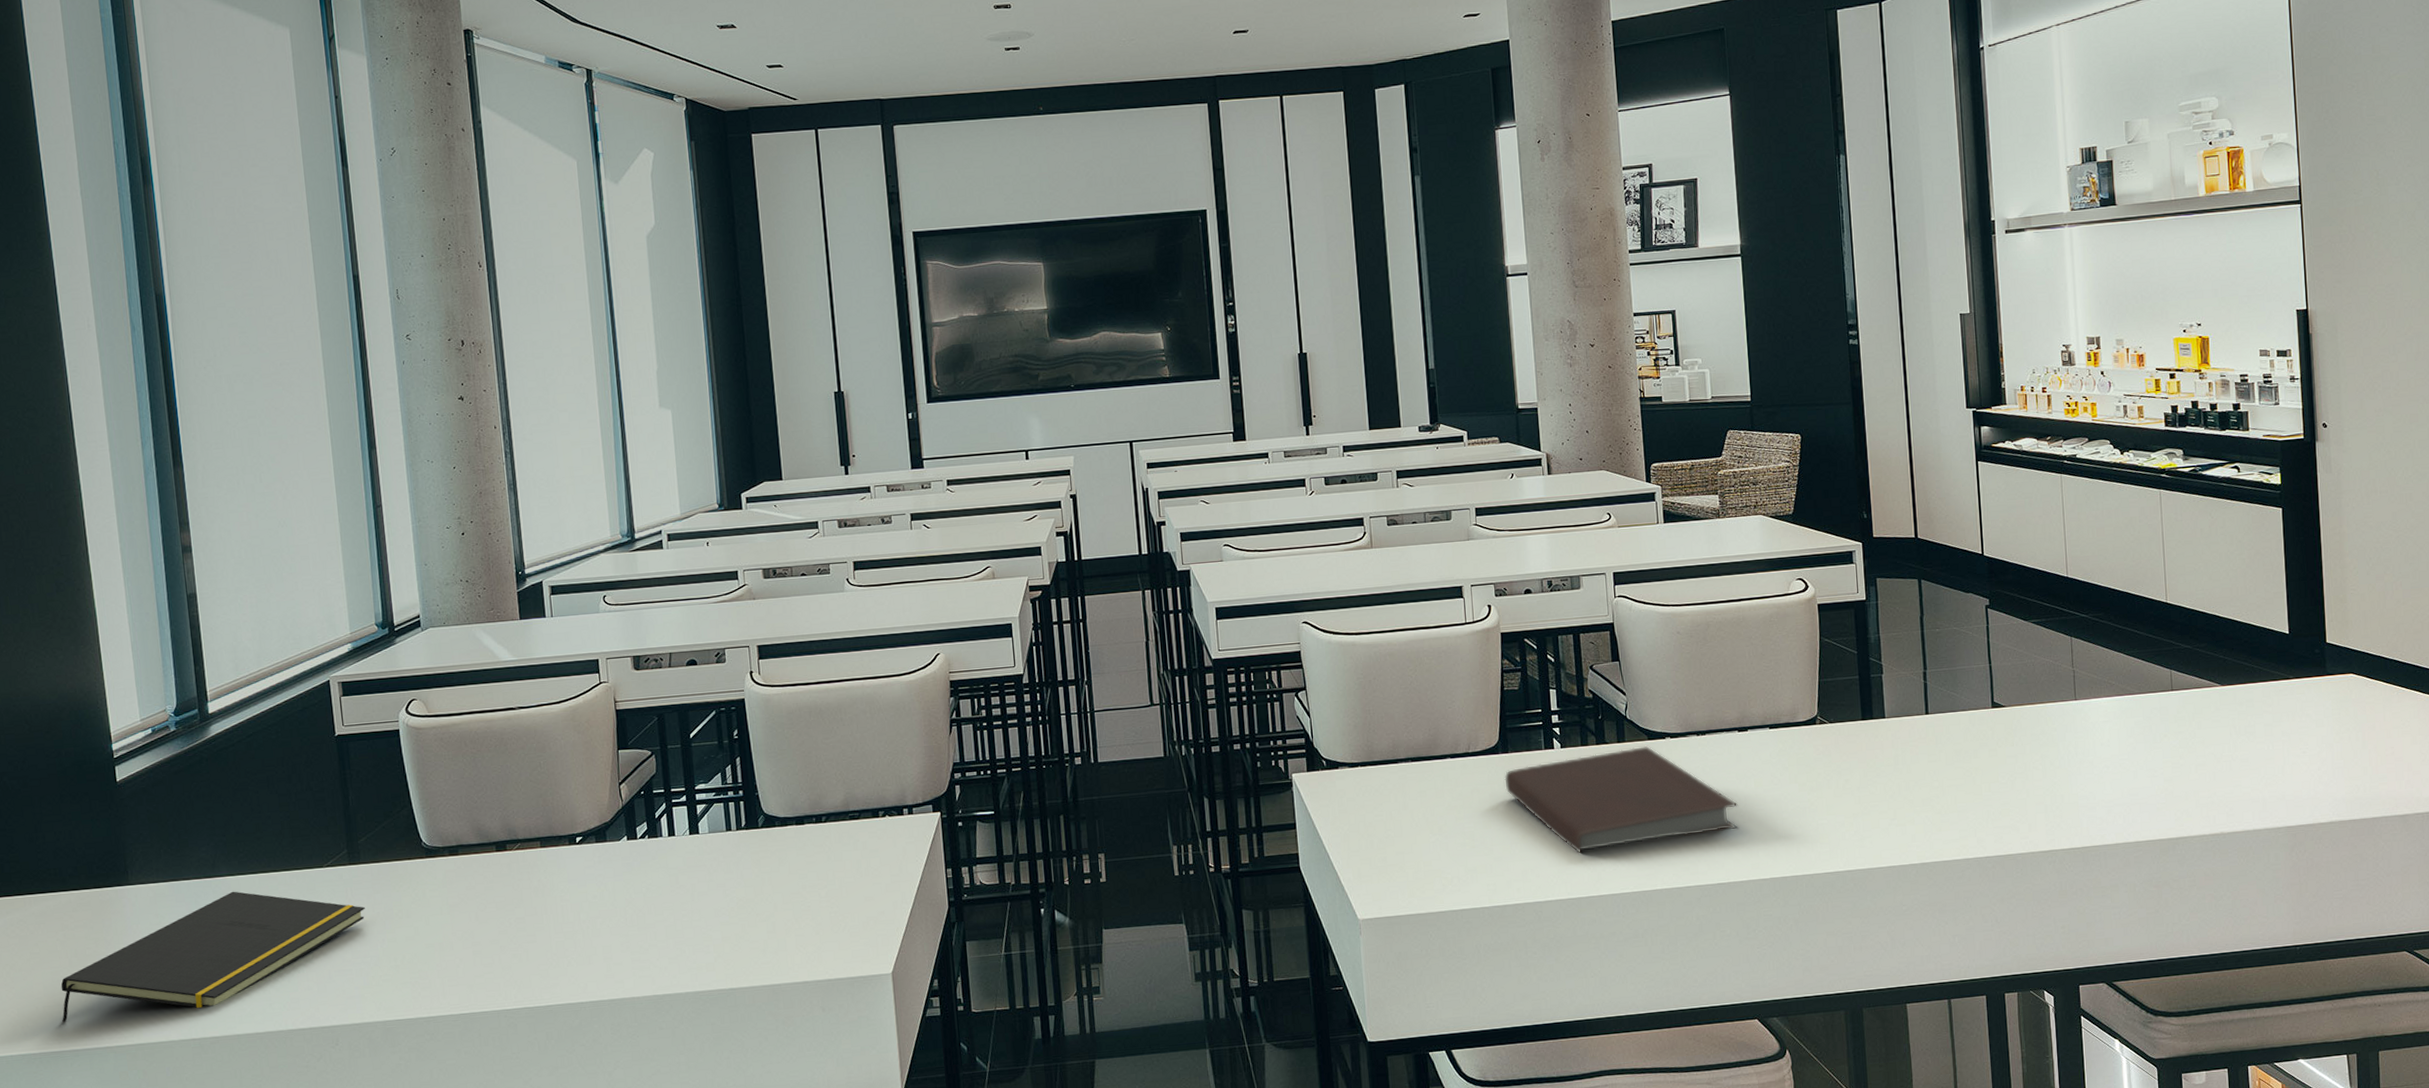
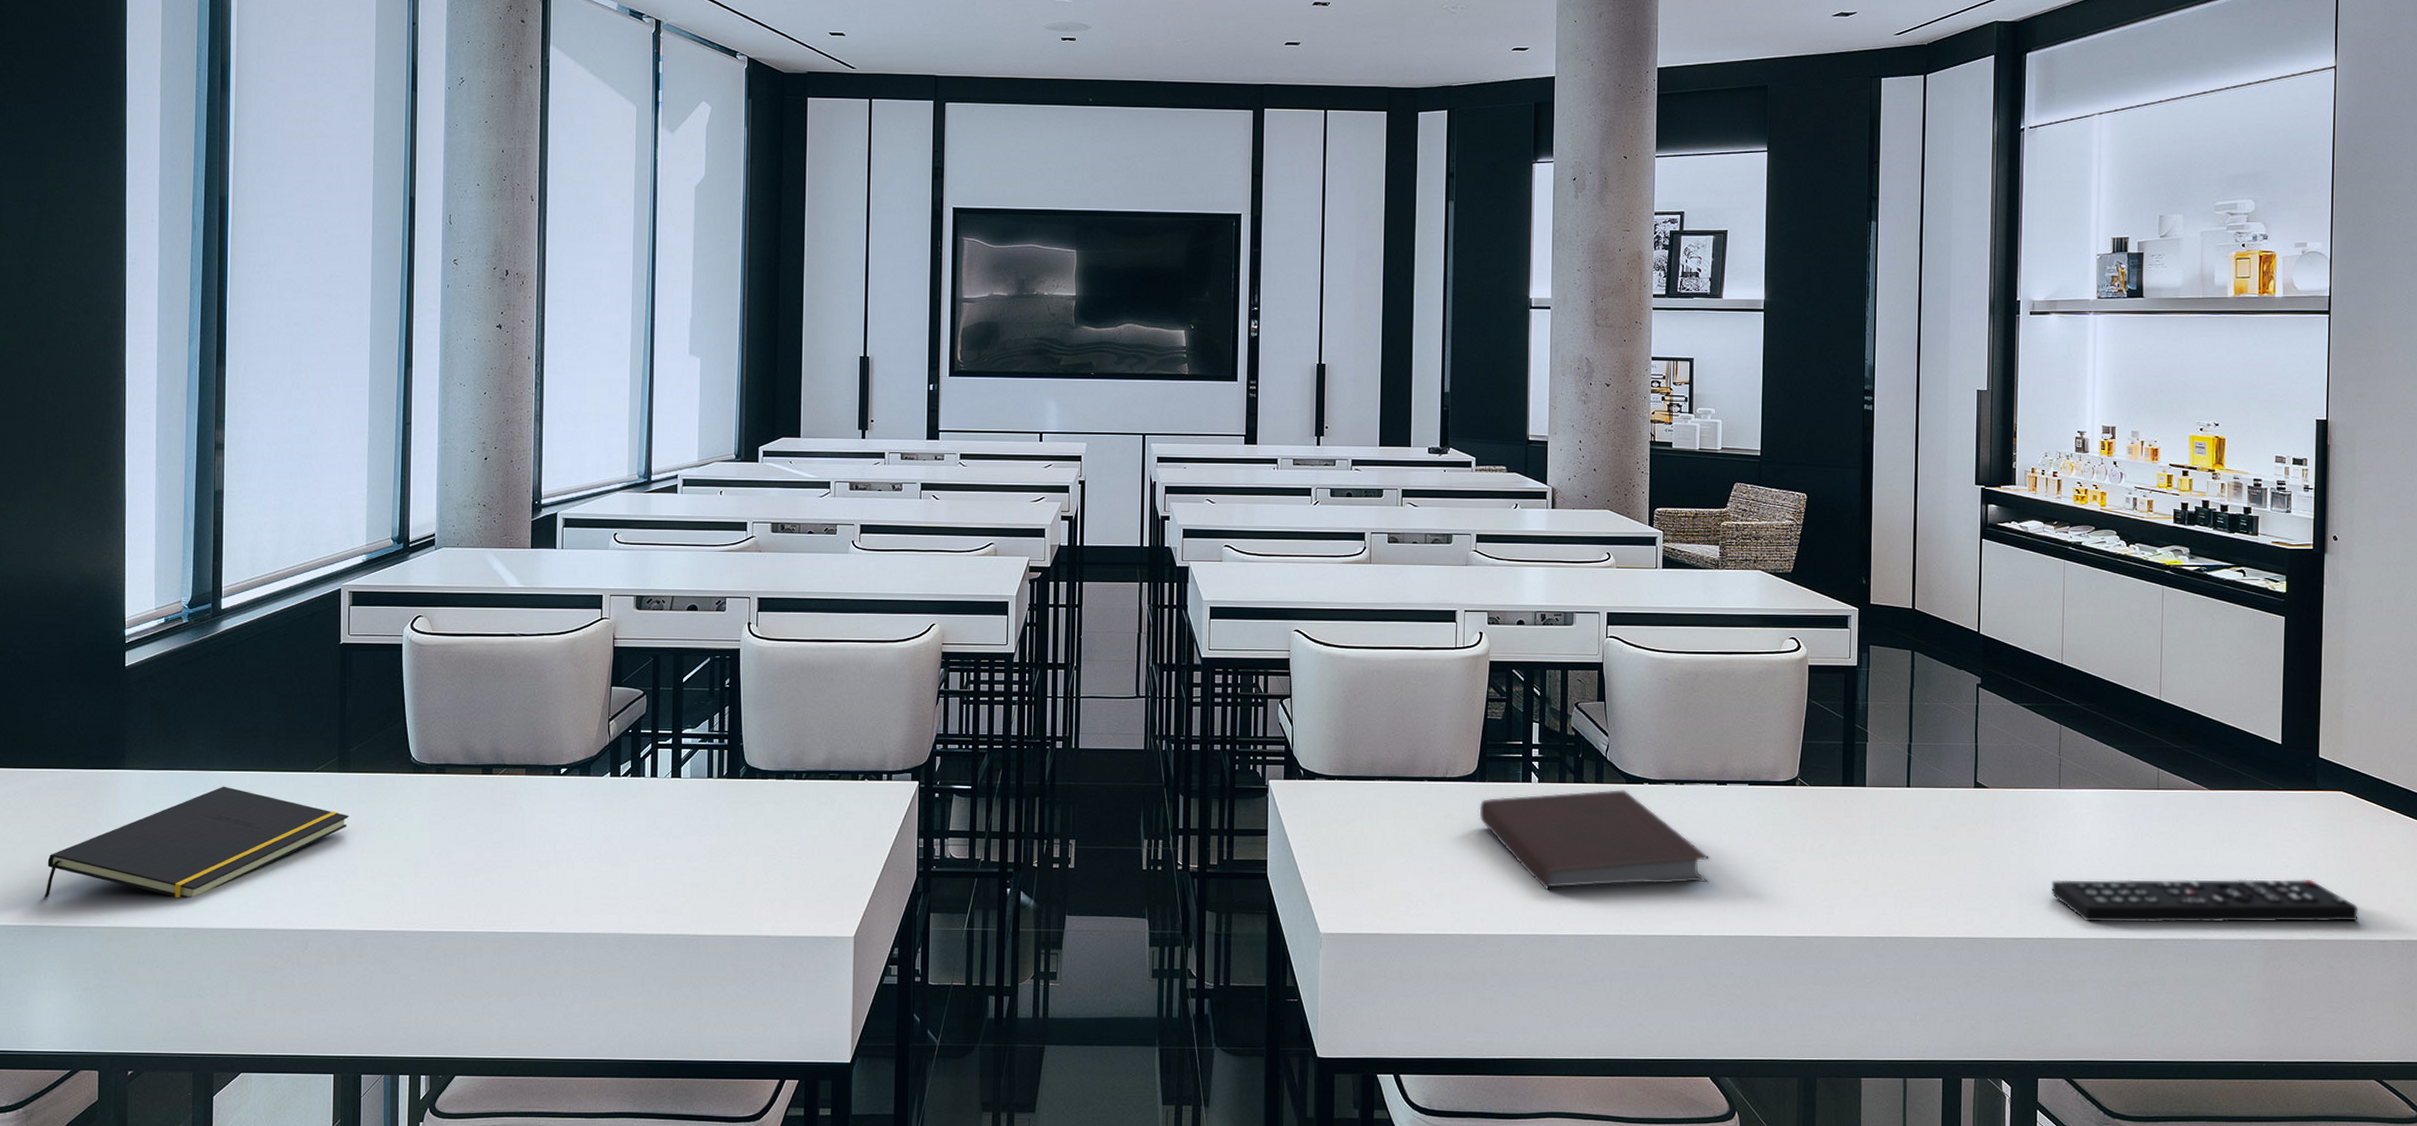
remote control: none [2076,762,2377,828] -> present [2051,879,2358,923]

